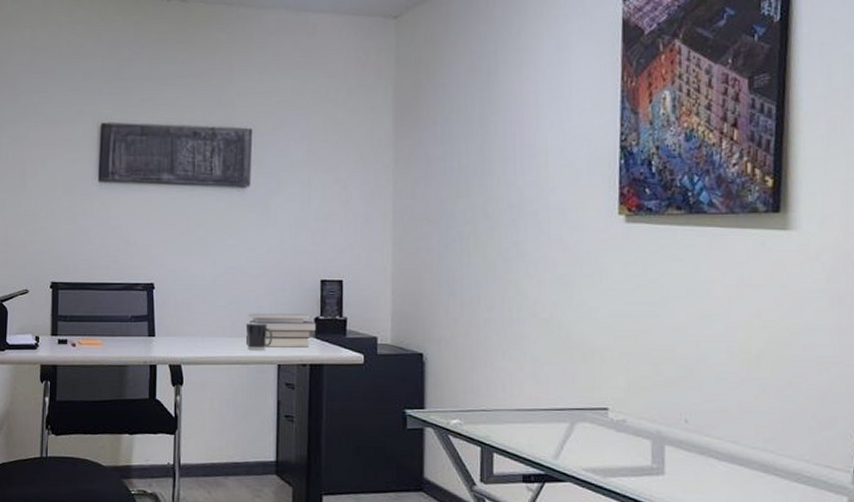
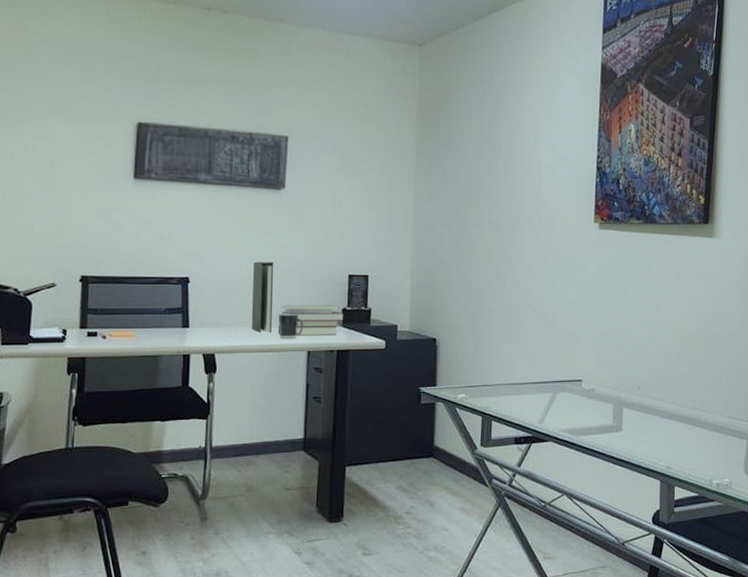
binder: none [217,265,240,344] -> present [251,261,274,333]

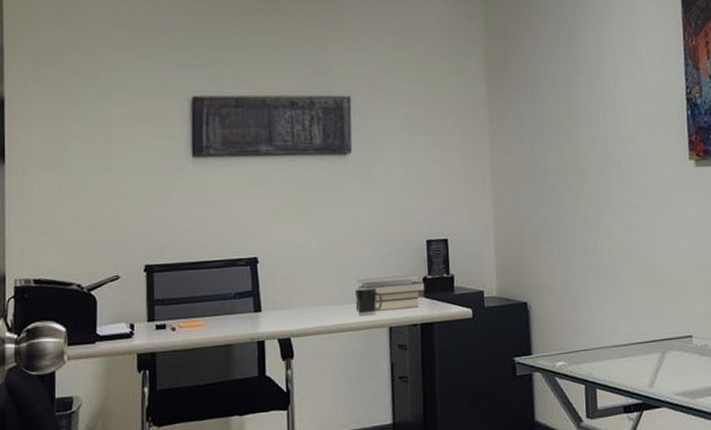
binder: present [251,261,274,333] -> none [324,232,349,312]

